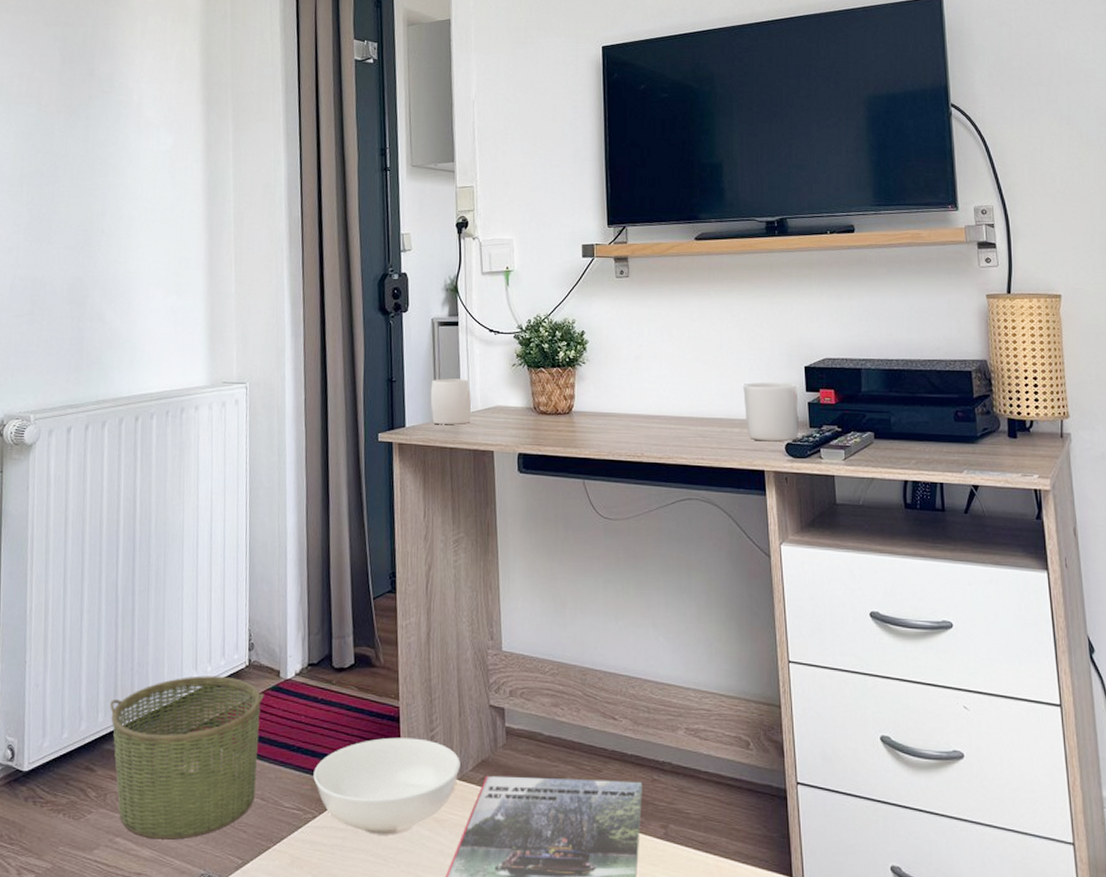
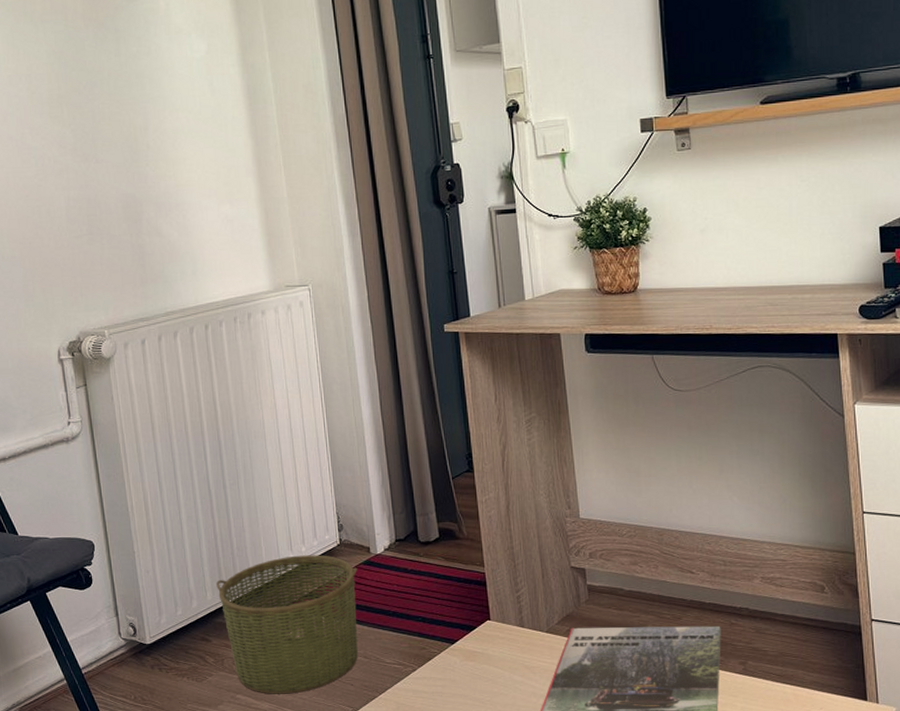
bowl: present [313,737,460,835] -> none [410,599,547,682]
mug: present [430,378,471,425] -> none [492,265,535,312]
mug: present [743,382,799,442] -> none [814,244,873,305]

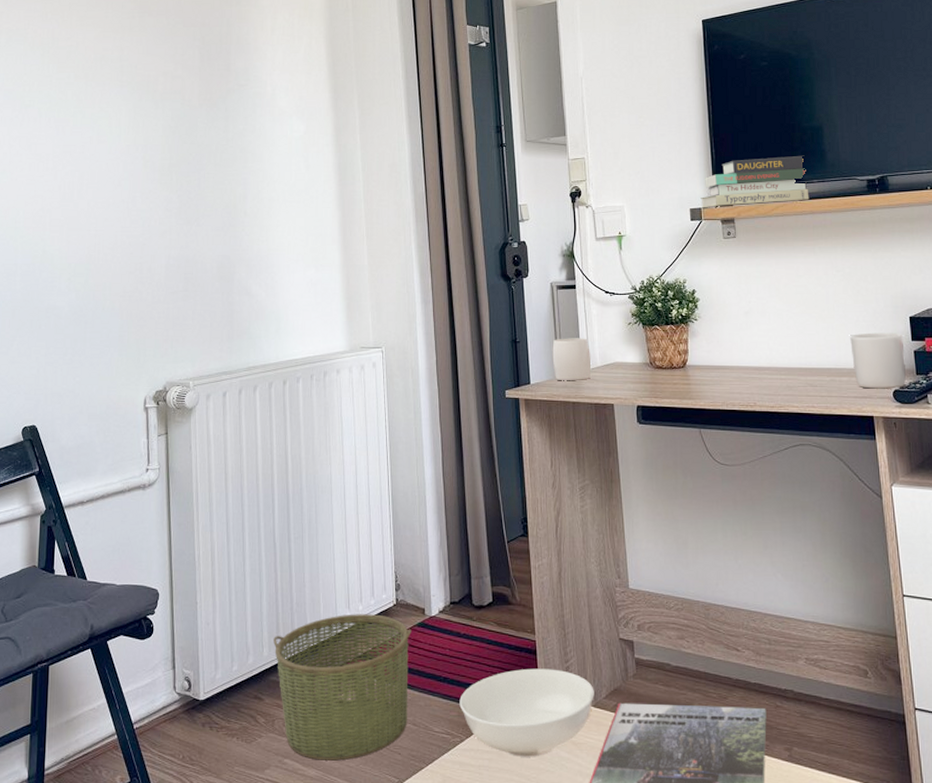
bowl: none [410,599,547,682] -> present [459,668,594,757]
mug: none [492,265,535,312] -> present [552,338,591,381]
books: none [652,53,773,118] -> present [700,155,809,208]
mug: none [814,244,873,305] -> present [850,332,906,389]

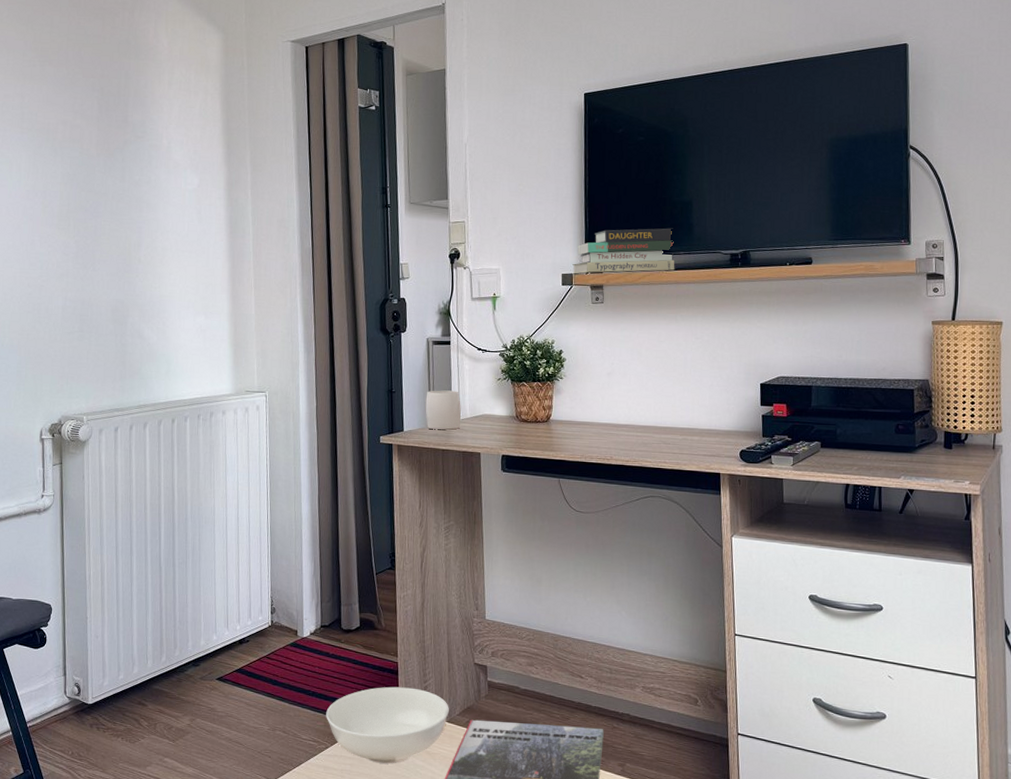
basket: present [273,614,411,761] -> none [157,632,284,761]
mug: present [850,332,906,389] -> none [703,396,754,449]

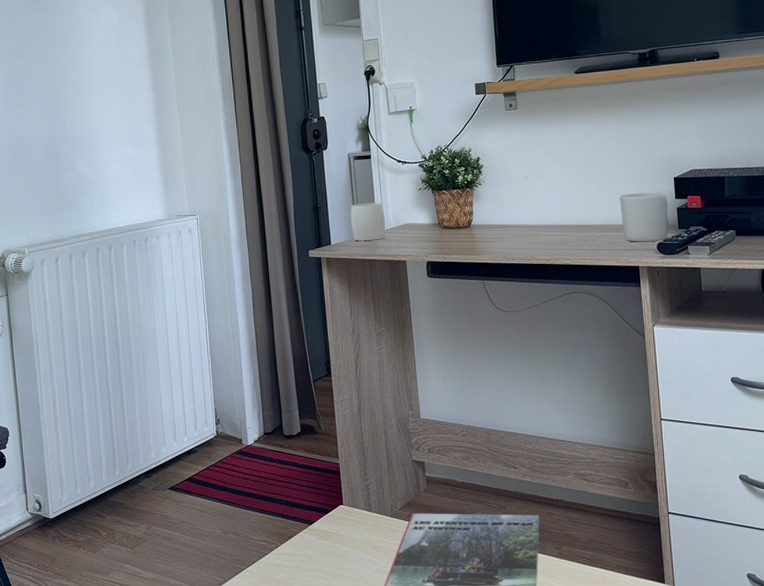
bowl: present [326,686,449,764] -> none [274,486,391,559]
books: present [572,228,675,274] -> none [485,32,585,83]
mug: none [703,396,754,449] -> present [620,192,669,242]

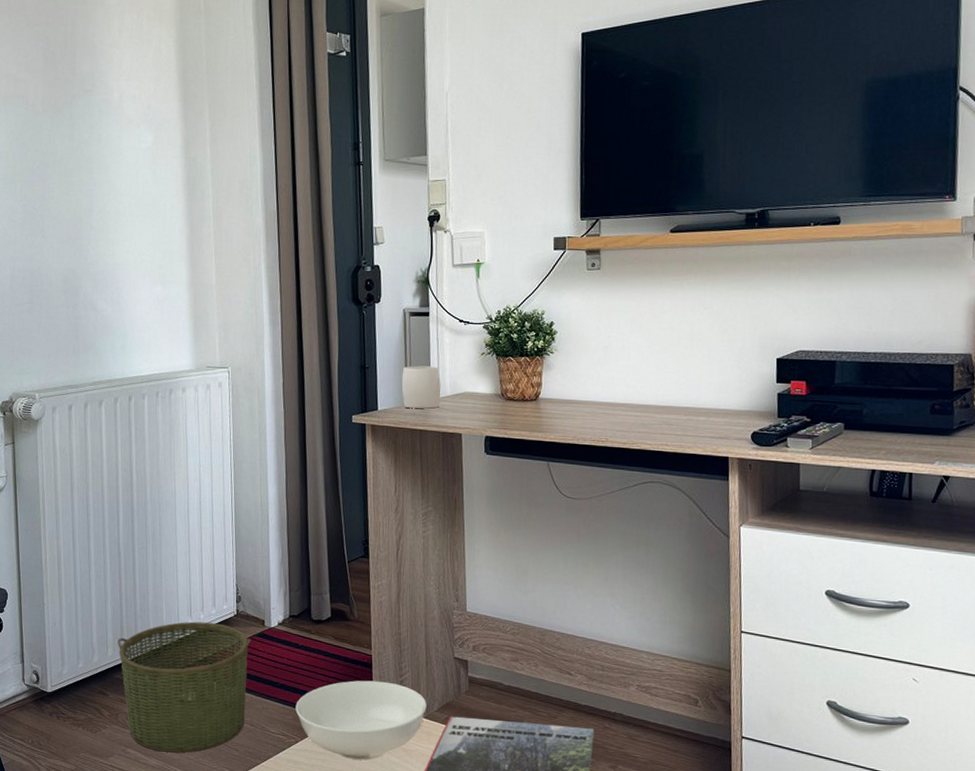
basket: none [111,444,231,565] -> present [118,621,251,753]
bowl: none [274,486,391,559] -> present [295,680,427,760]
mug: present [620,192,669,242] -> none [711,373,768,431]

